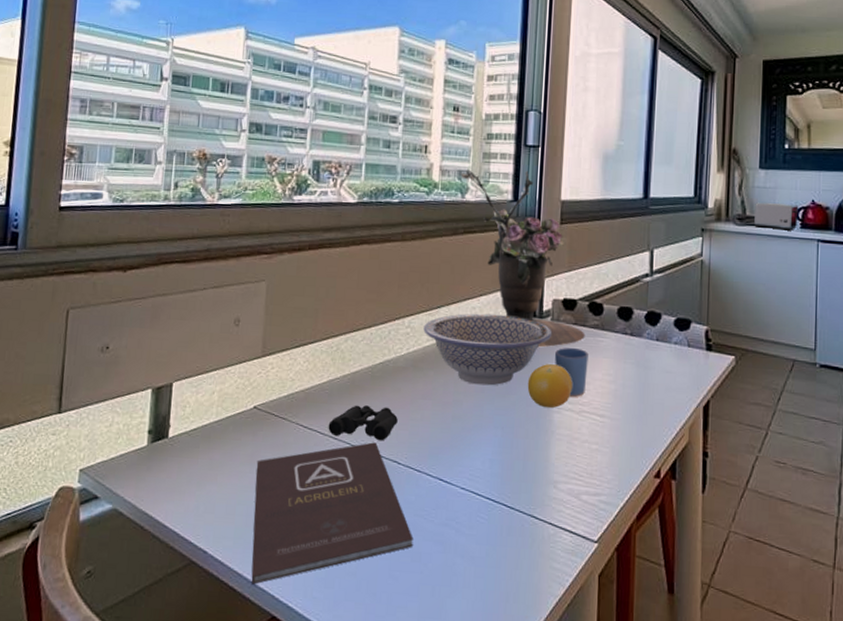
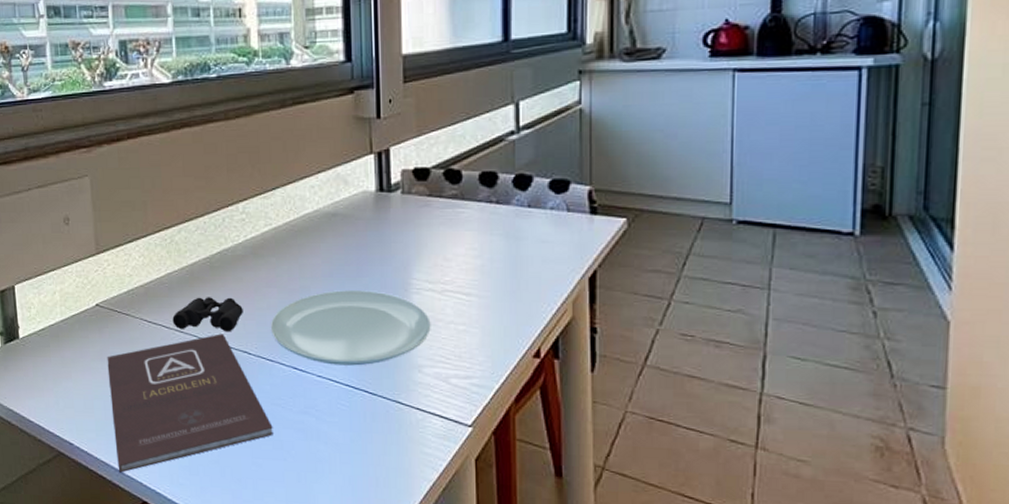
plate: none [421,406,568,480] -> present [270,290,431,366]
bowl: present [423,313,553,386] -> none [259,191,404,269]
flower arrangement: present [461,169,585,348] -> none [282,24,443,224]
fruit: present [527,364,573,409] -> none [380,242,431,290]
mug: present [555,347,588,397] -> none [409,221,448,275]
toaster: present [754,201,799,231] -> none [647,28,707,62]

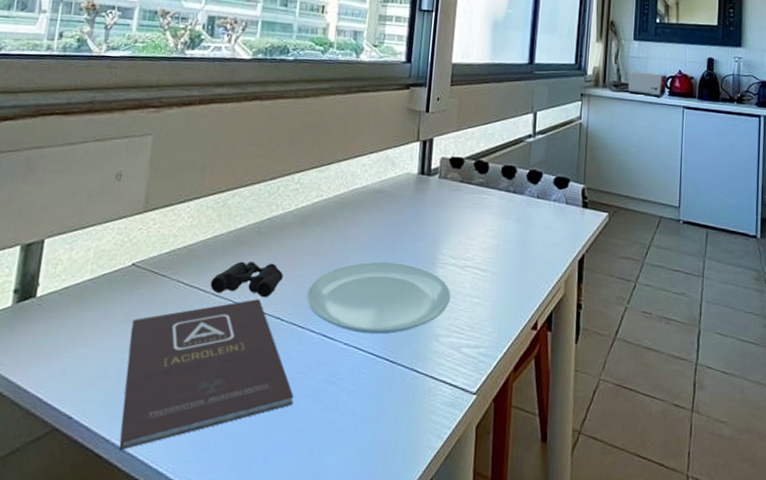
toaster: none [647,28,707,62] -> present [628,70,667,98]

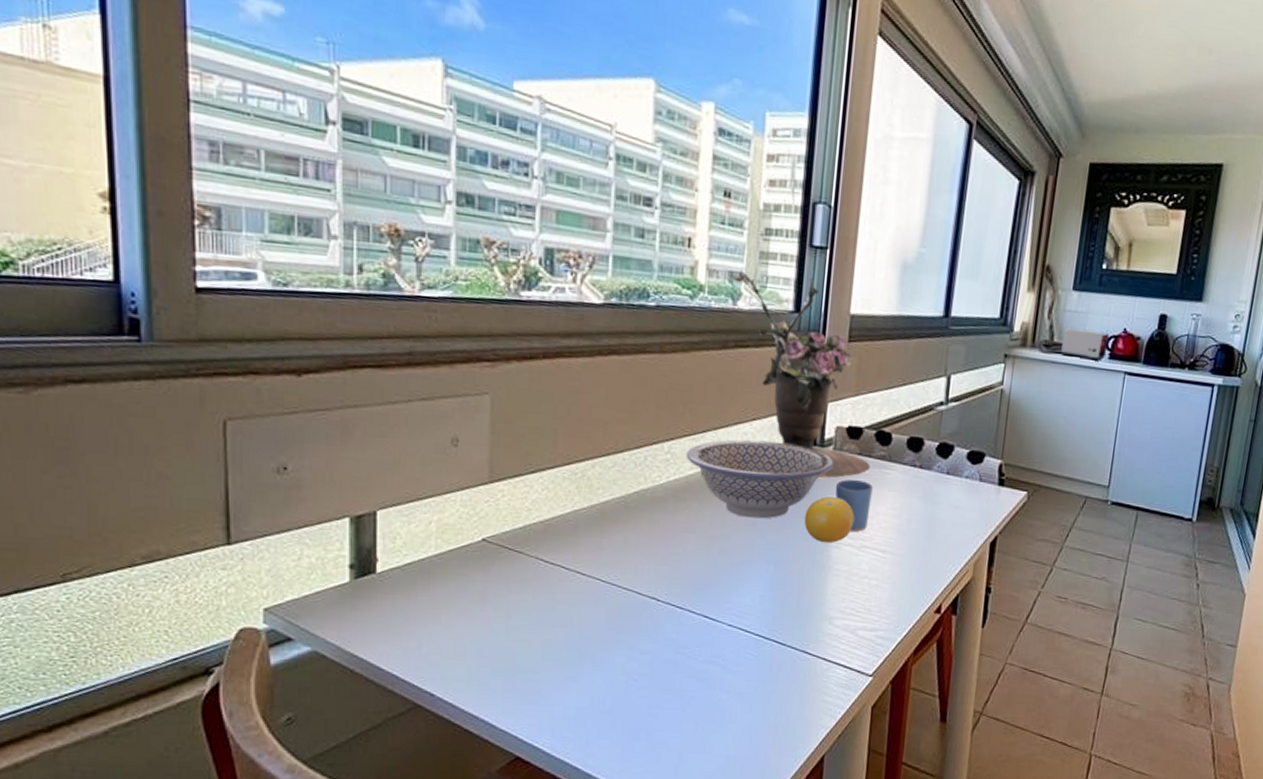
book: present [119,299,294,450] -> none [489,578,675,726]
binoculars: present [210,261,283,298] -> none [574,538,656,577]
plate: present [306,261,451,334] -> none [683,540,846,616]
bowl: none [313,170,440,242] -> present [686,439,834,519]
flower arrangement: none [356,30,471,204] -> present [732,271,871,479]
fruit: none [413,220,457,264] -> present [804,496,854,543]
mug: none [441,204,473,252] -> present [835,479,873,532]

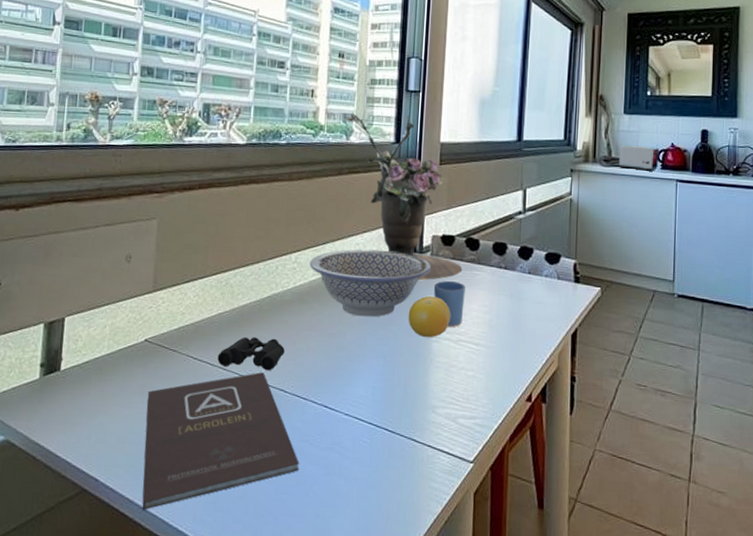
book: none [489,578,675,726] -> present [141,372,299,510]
binoculars: none [574,538,656,577] -> present [217,337,285,371]

